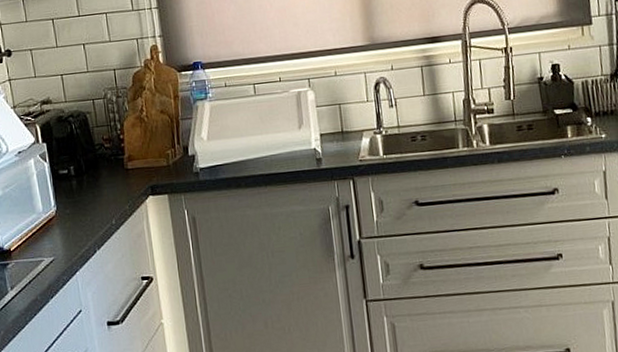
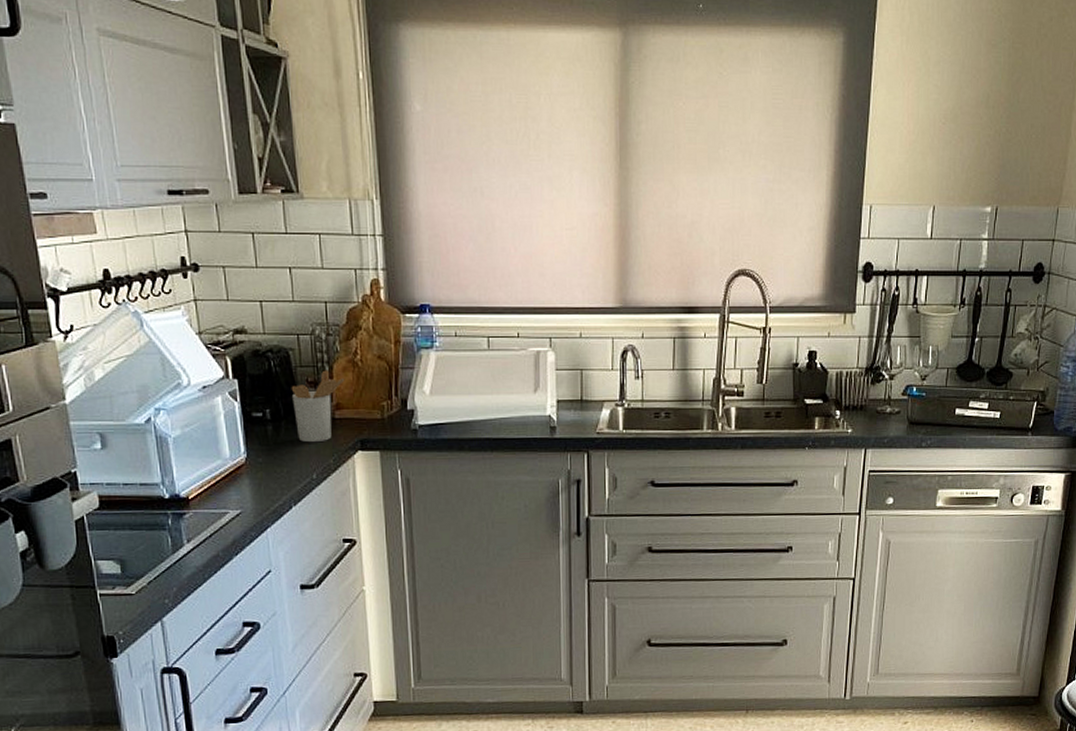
utensil holder: none [90,127,135,193] -> present [291,370,345,443]

